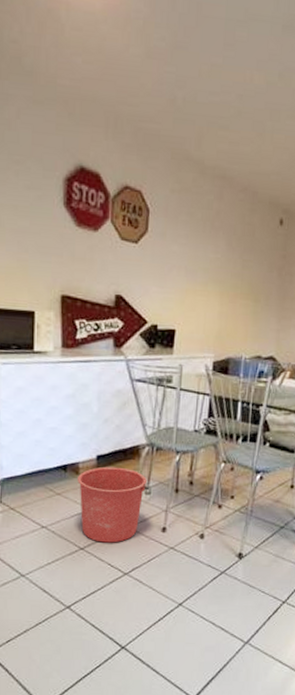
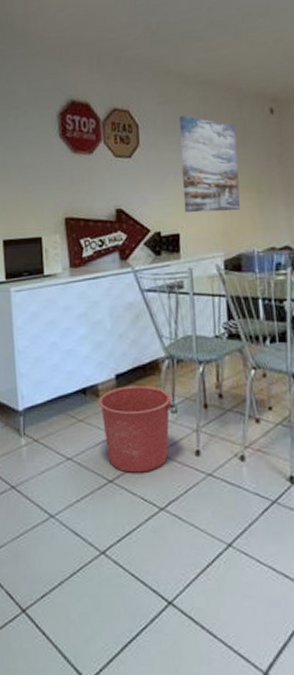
wall art: none [183,209,246,316] -> present [179,116,241,213]

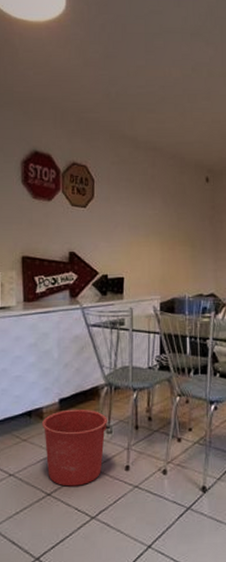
wall art: present [179,116,241,213] -> none [129,176,178,261]

